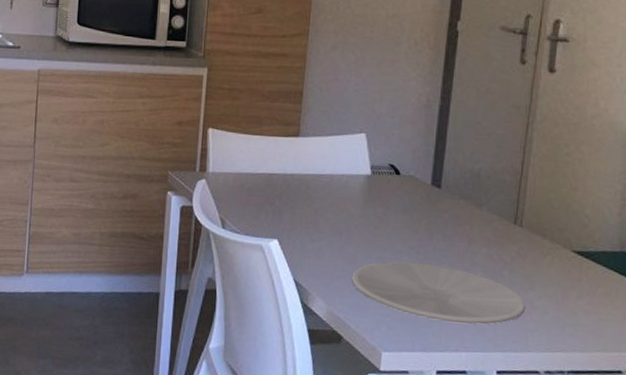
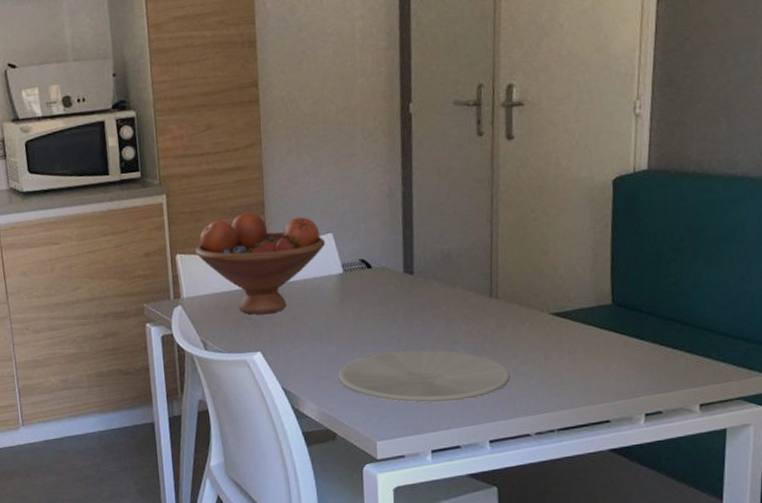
fruit bowl: none [228,99,358,203] -> present [195,212,326,315]

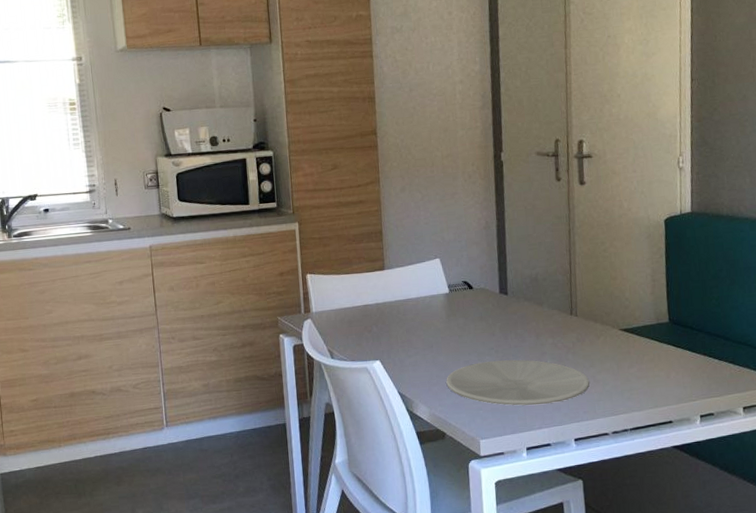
fruit bowl: present [195,212,326,315] -> none [323,239,435,328]

